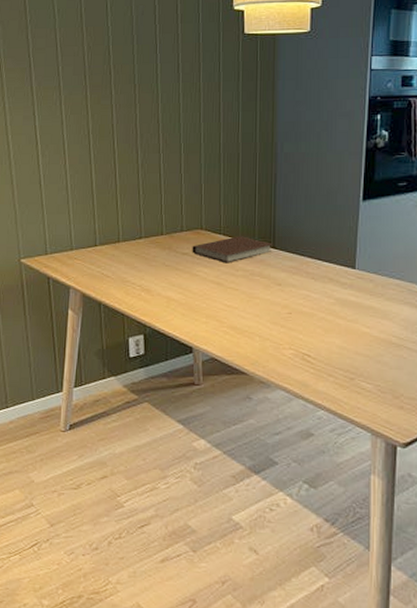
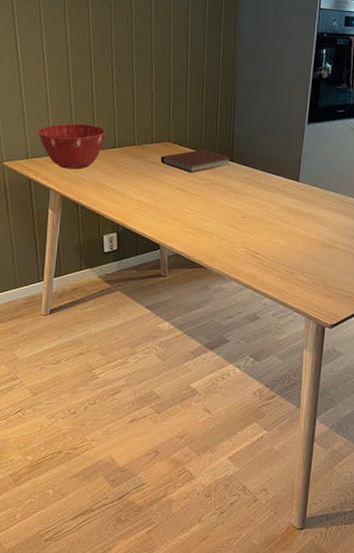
mixing bowl: none [56,213,131,264] -> present [37,123,106,169]

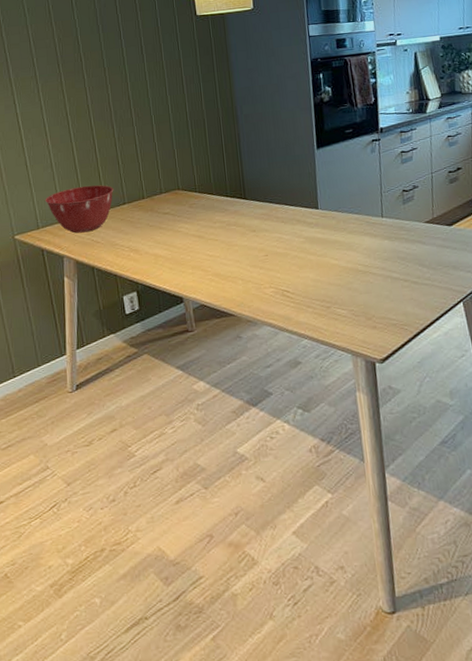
notebook: present [160,149,232,173] -> none [172,191,245,218]

